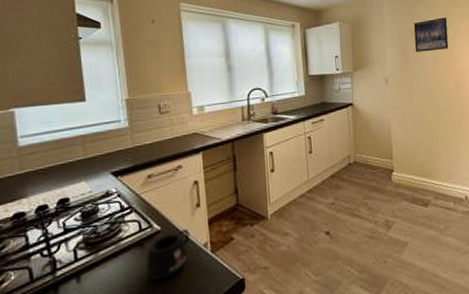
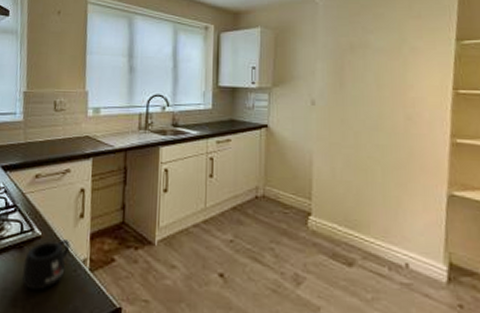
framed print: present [413,17,449,52] -> none [354,31,401,72]

